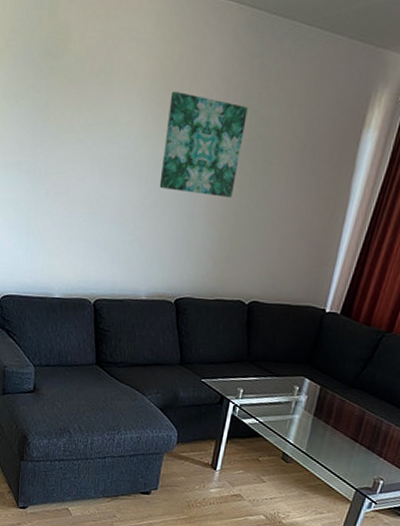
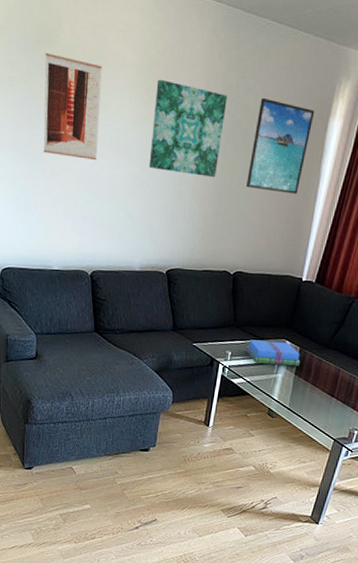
wall art: none [47,65,112,181] -> present [43,53,102,161]
books: none [260,376,321,407] -> present [246,339,301,366]
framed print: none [266,108,346,215] -> present [246,97,315,194]

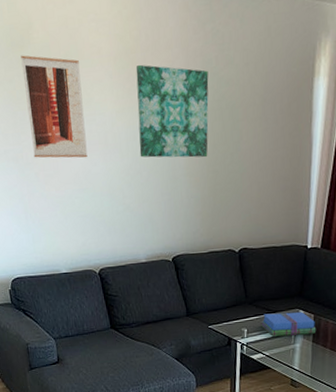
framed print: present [246,97,315,194] -> none [239,67,298,163]

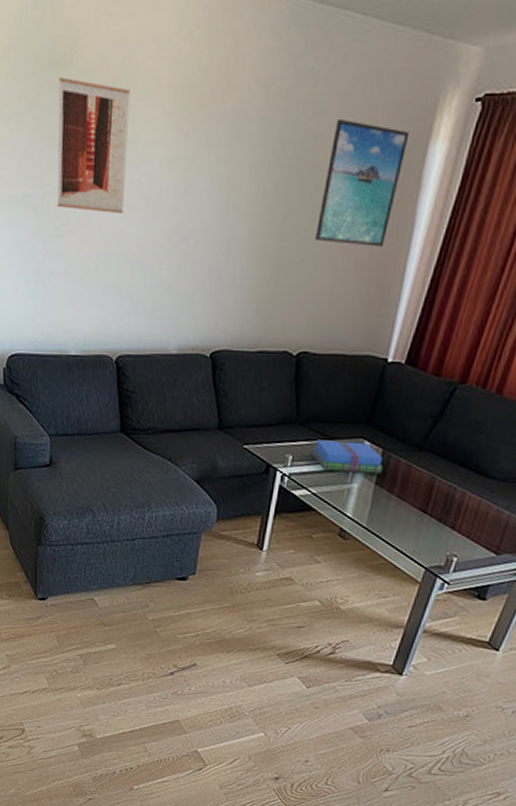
wall art: present [135,64,209,158] -> none [189,102,292,230]
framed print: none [239,67,298,163] -> present [315,118,410,247]

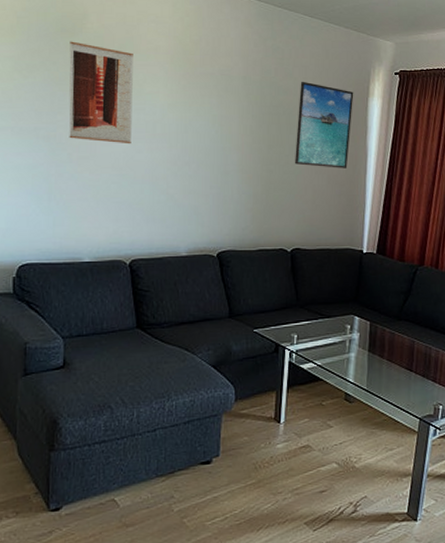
books: present [311,439,383,474] -> none [313,318,373,344]

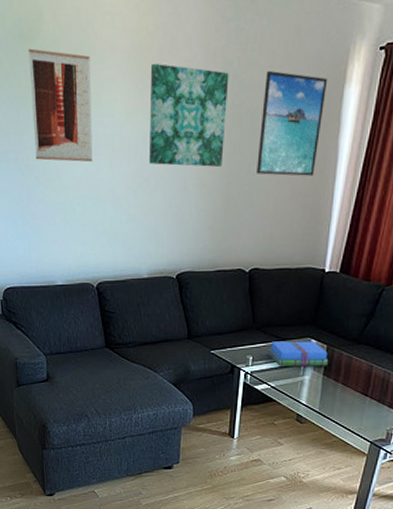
wall art: none [190,65,267,157] -> present [149,63,229,168]
books: none [313,318,373,344] -> present [268,341,329,366]

